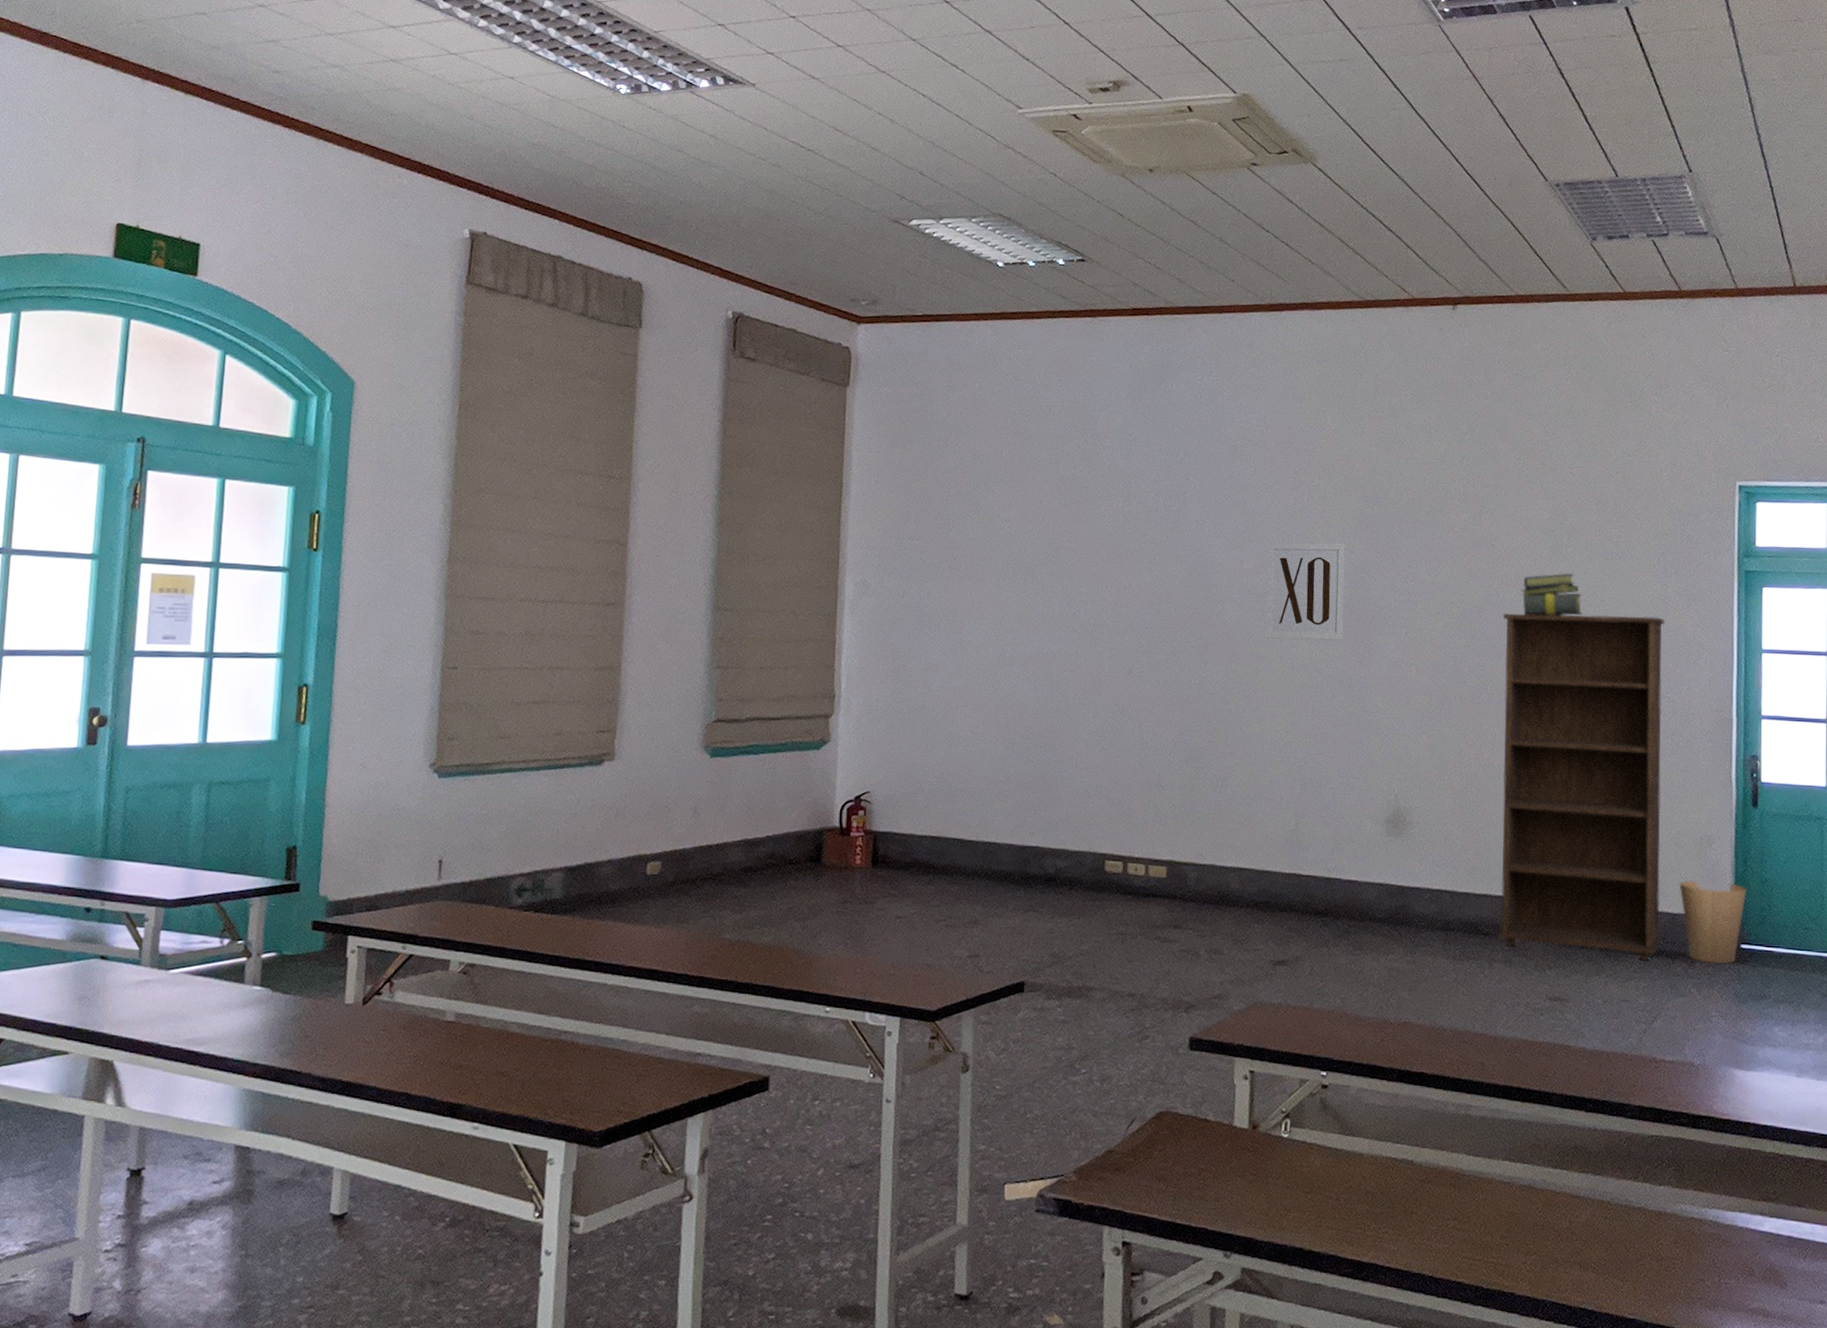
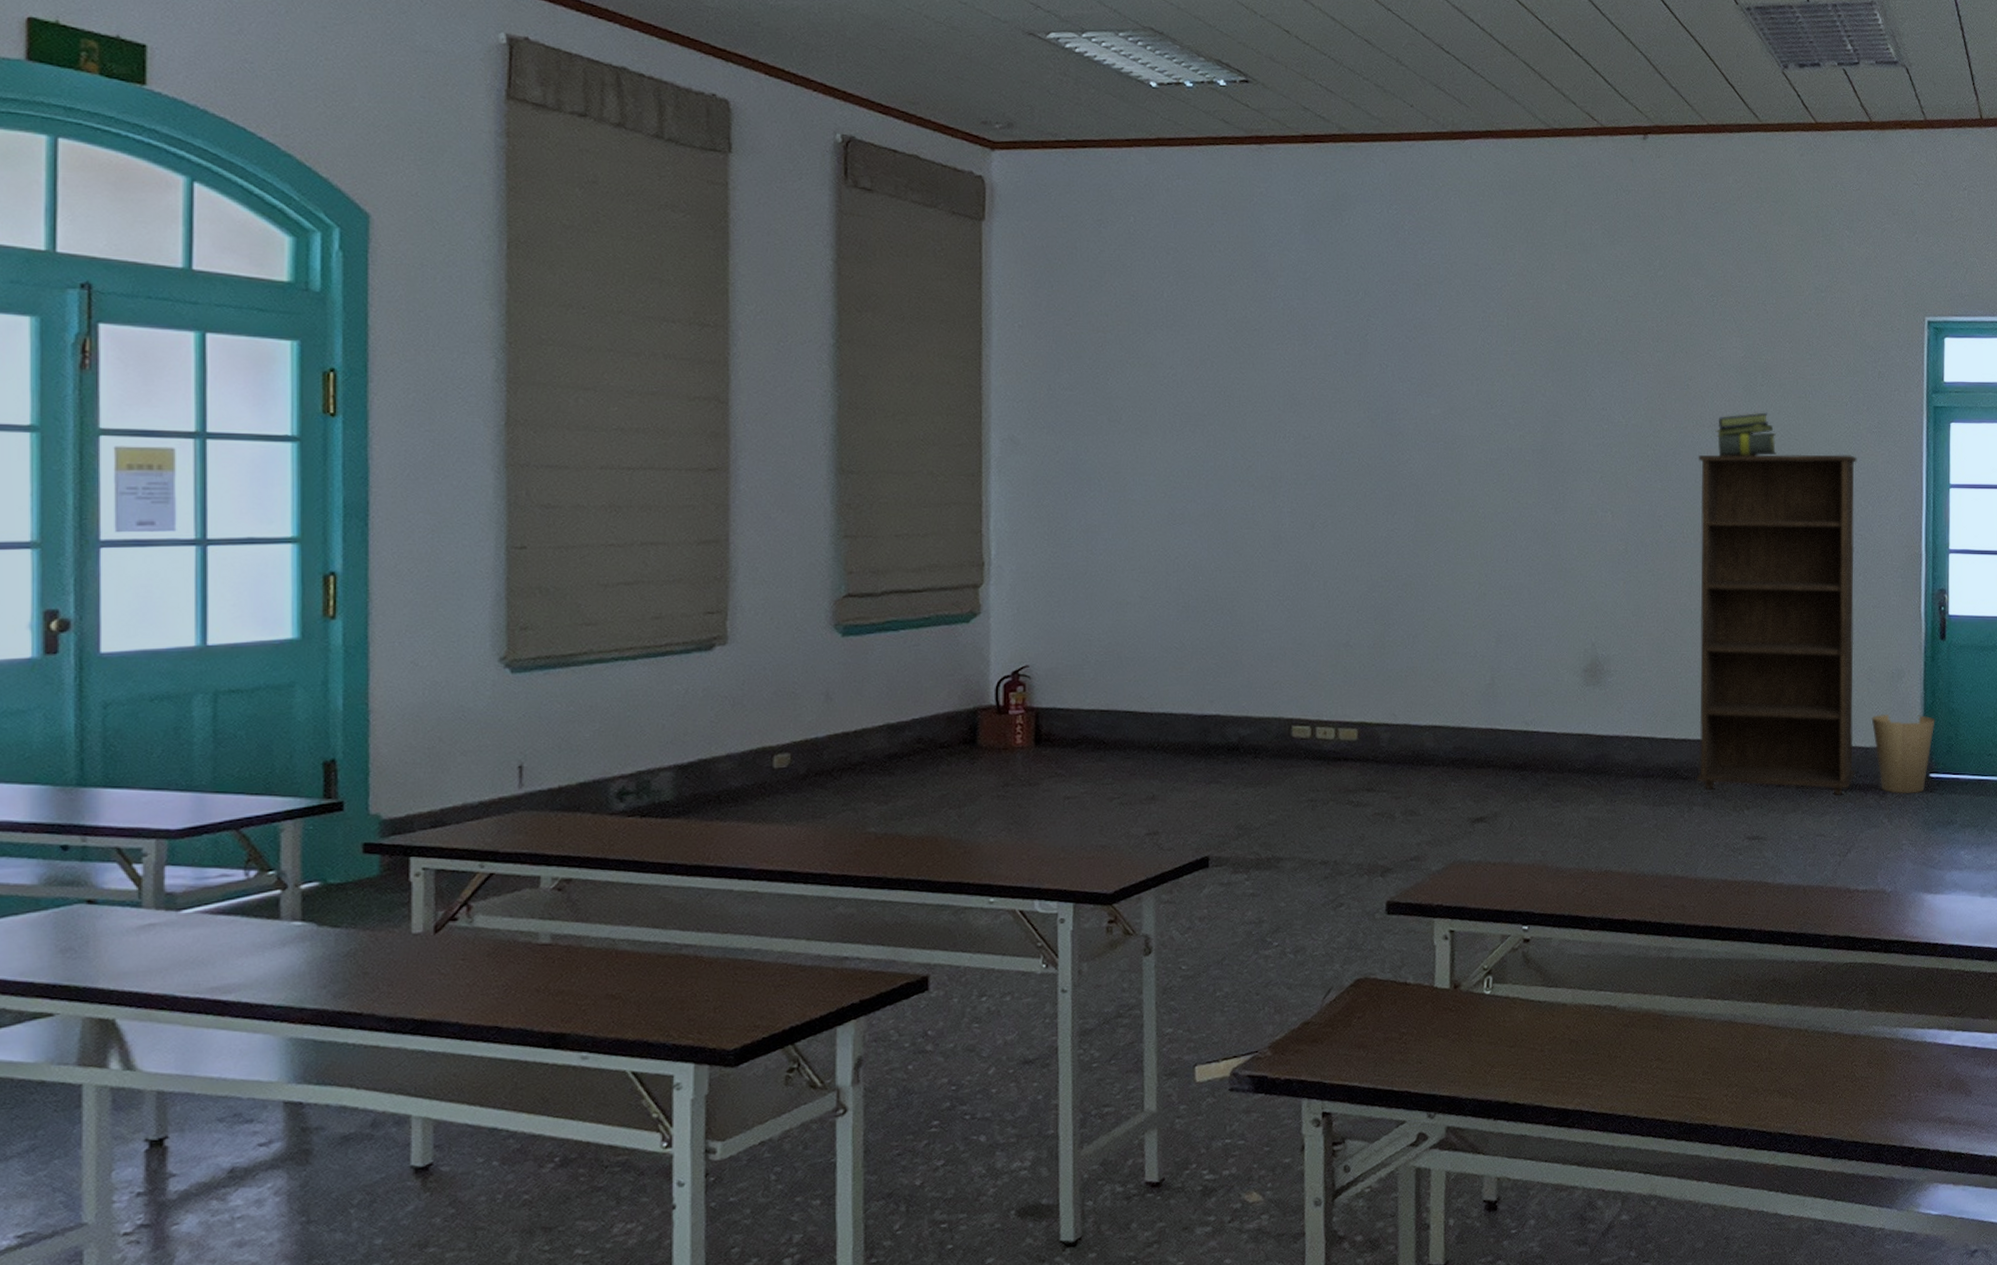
wall art: present [1264,542,1346,641] -> none [1454,385,1538,488]

